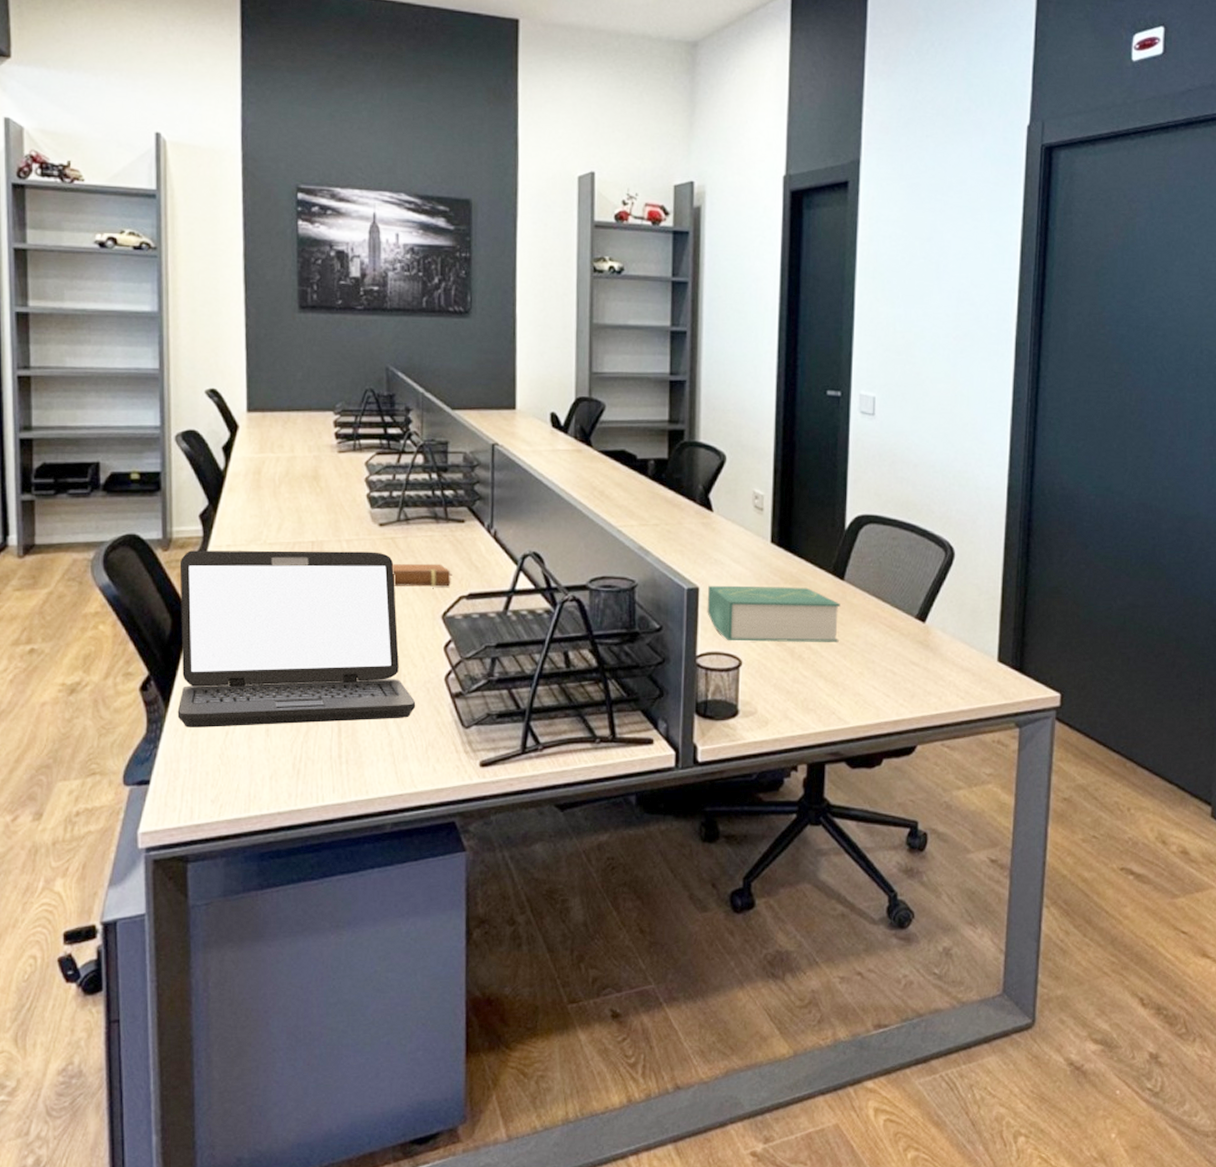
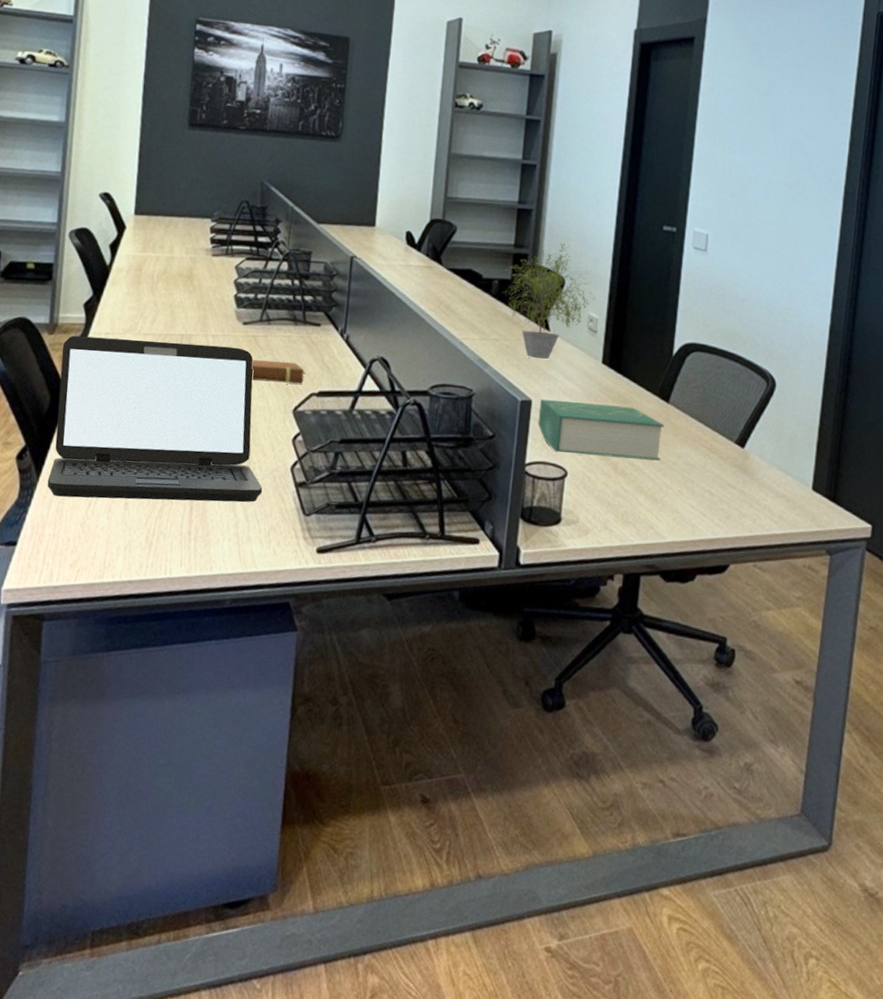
potted plant: none [663,415,761,542] -> present [505,243,596,359]

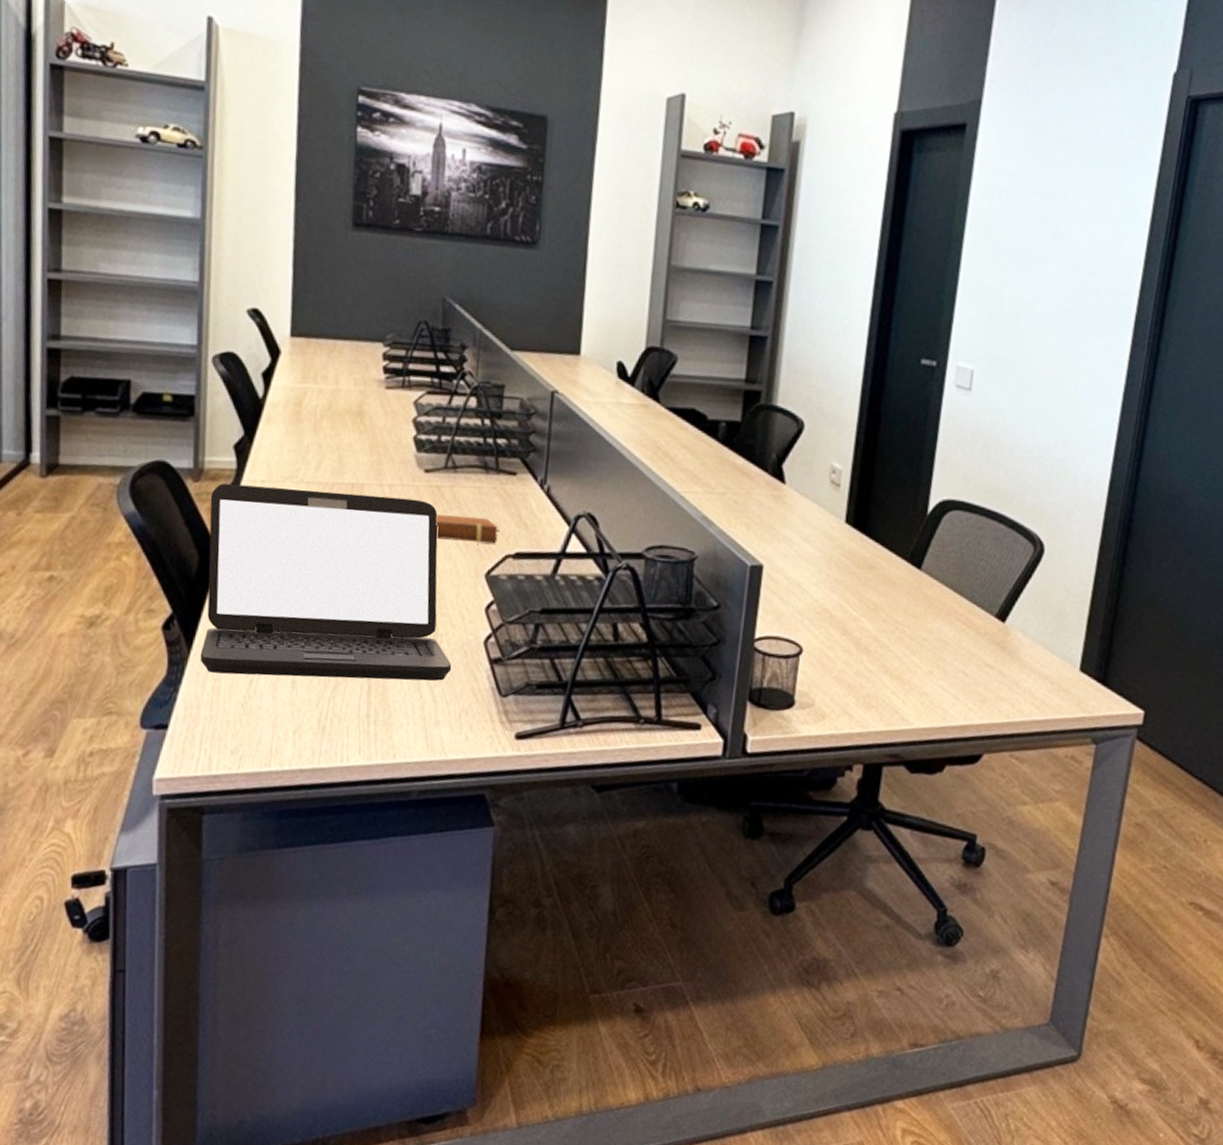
potted plant: present [505,243,596,359] -> none [734,378,840,517]
book: present [538,399,664,461] -> none [770,563,915,637]

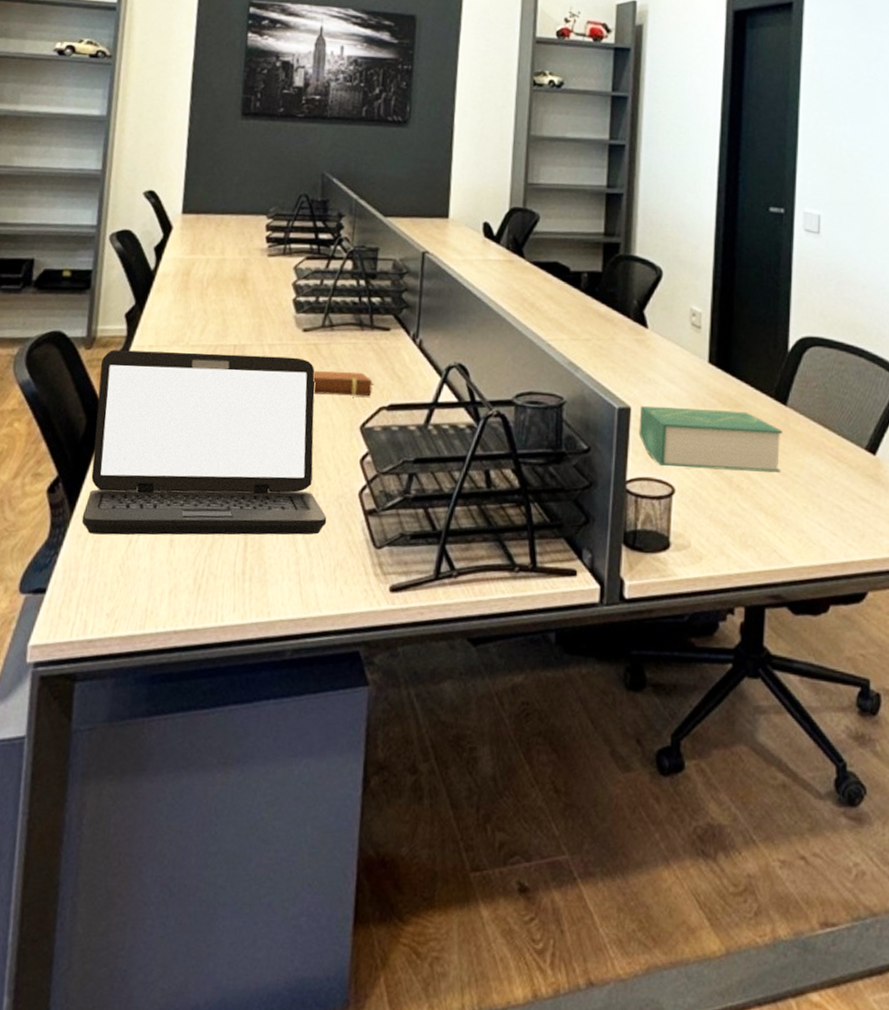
book: none [770,563,915,637] -> present [638,405,783,473]

